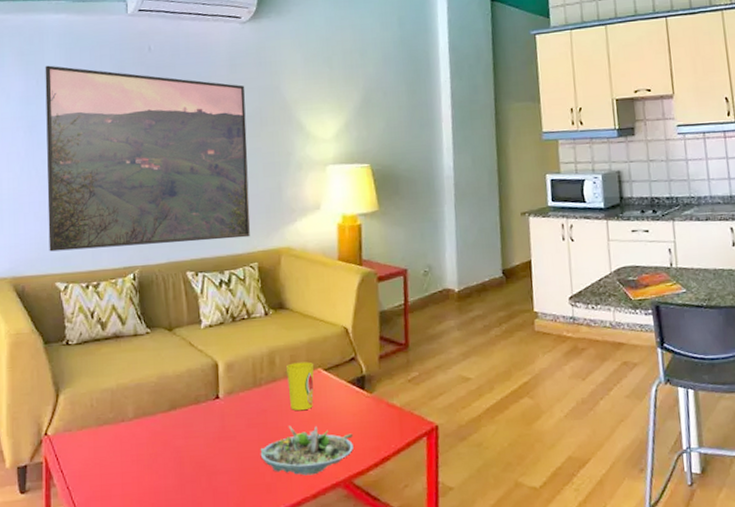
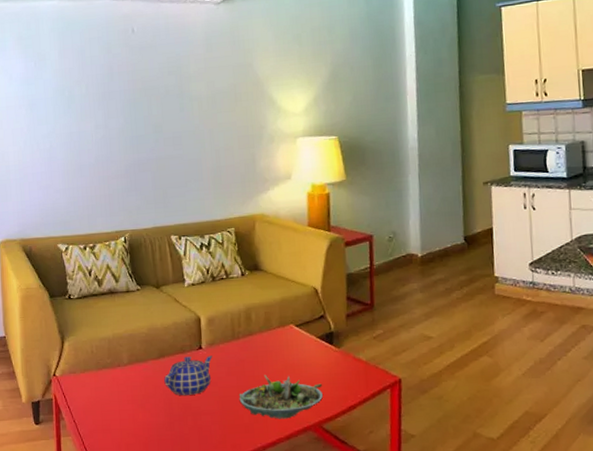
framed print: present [45,65,251,252] -> none [41,48,227,217]
teapot: none [175,406,231,453] -> present [164,355,212,395]
cup: present [287,361,314,410] -> none [262,318,287,361]

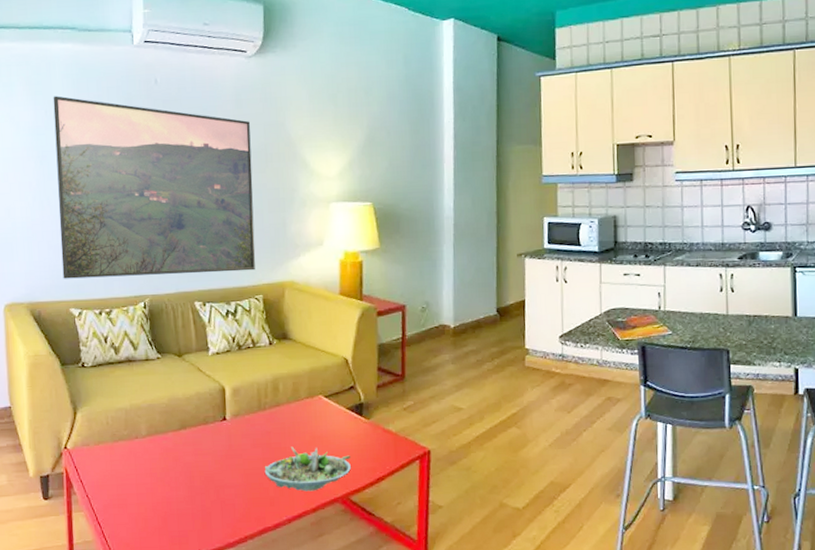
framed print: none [41,48,227,217] -> present [53,95,256,279]
teapot: present [164,355,212,395] -> none [185,427,237,468]

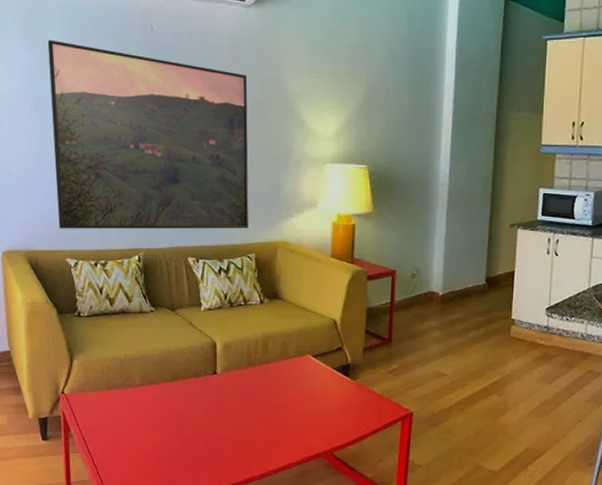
succulent planter: present [264,446,351,492] -> none [252,402,336,445]

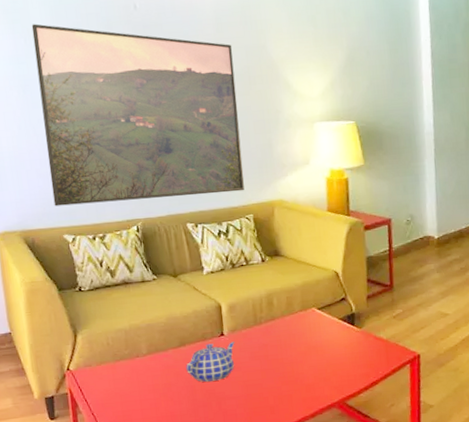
teapot: none [177,381,227,418] -> present [186,341,235,382]

